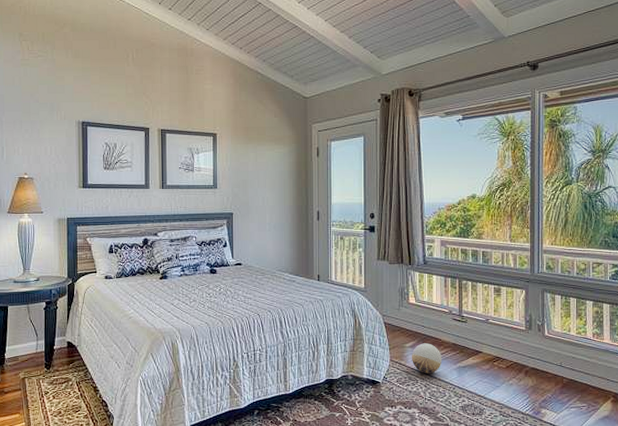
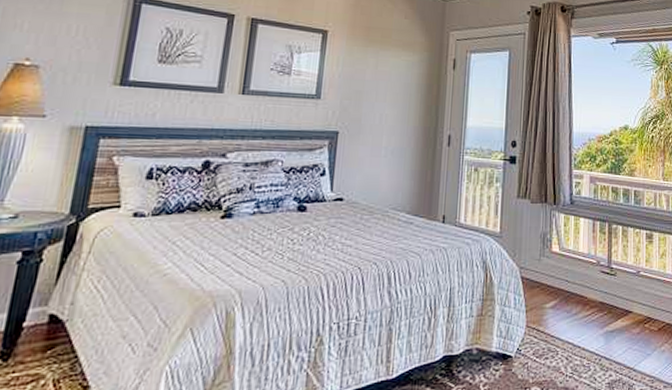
ball: present [411,343,442,373] -> none [551,302,588,342]

